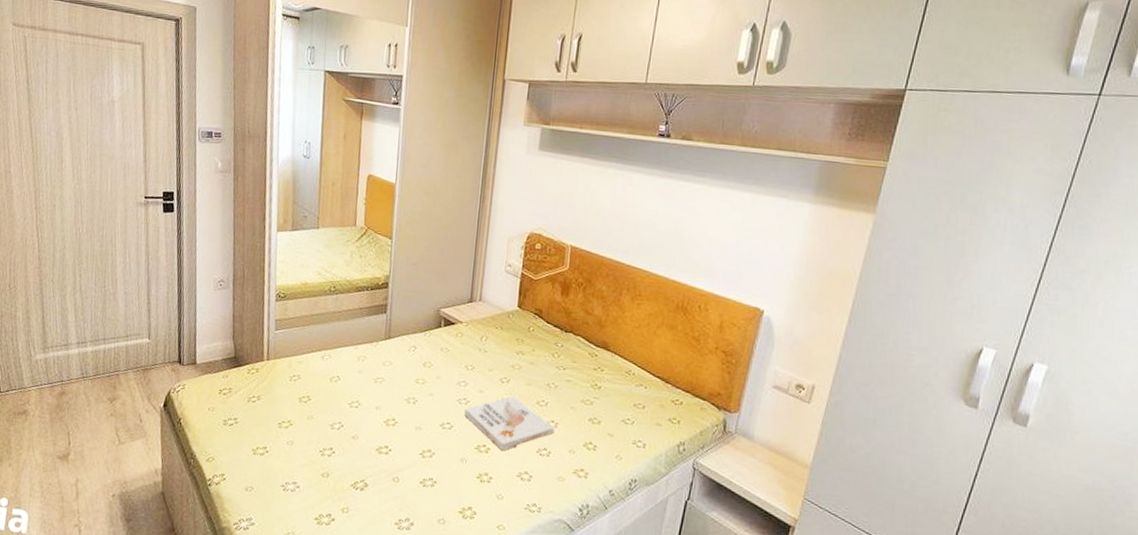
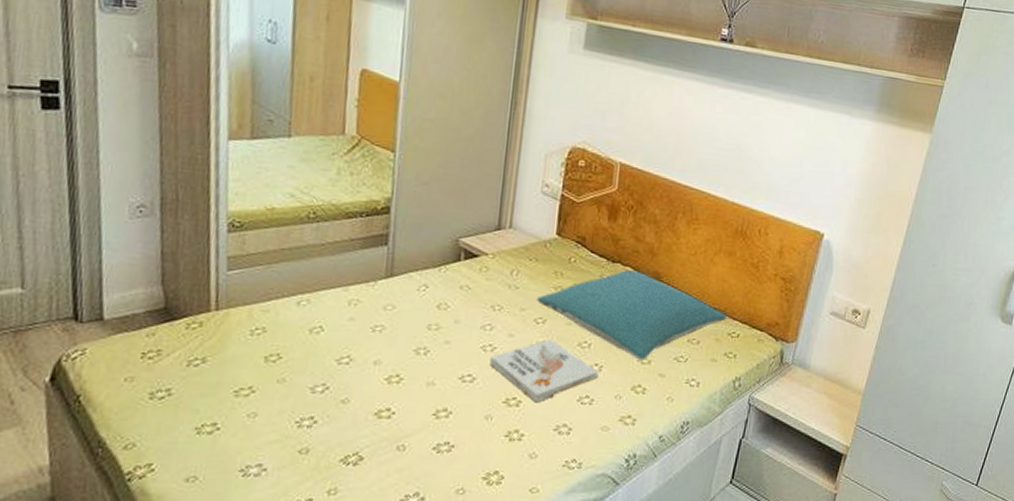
pillow: none [501,338,671,421] -> present [536,269,728,360]

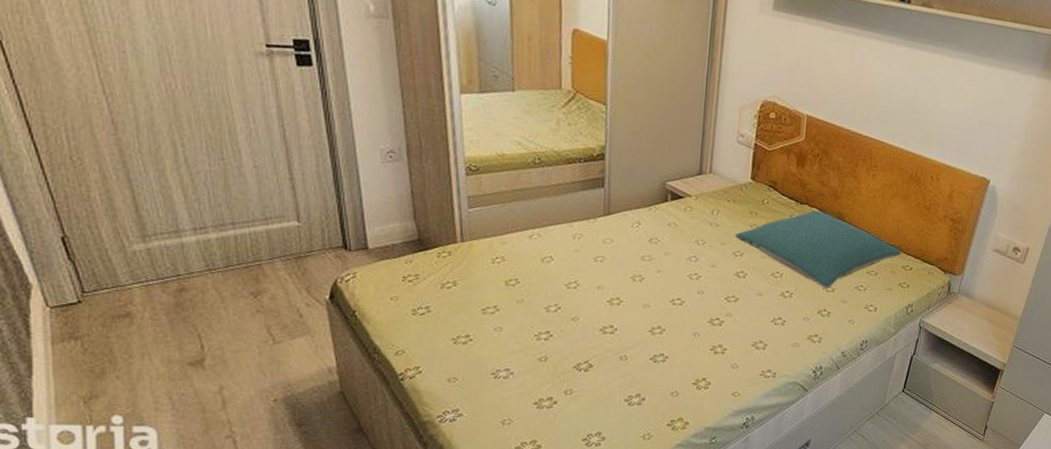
book: present [490,339,599,403] -> none [696,269,790,323]

